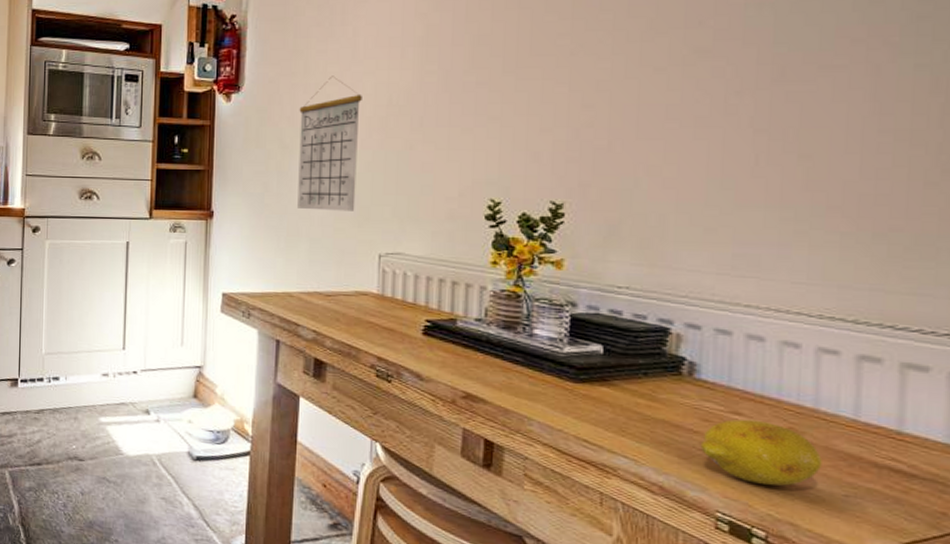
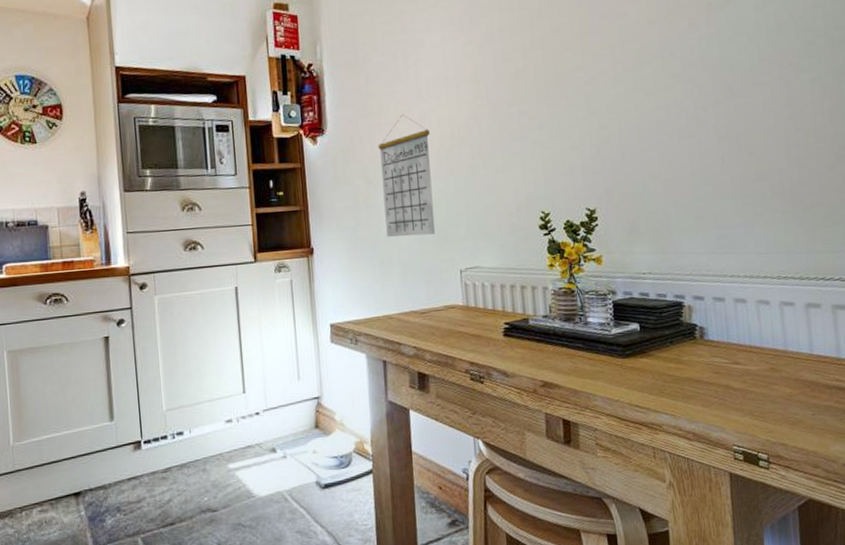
fruit: present [700,419,822,486] -> none [715,365,795,417]

